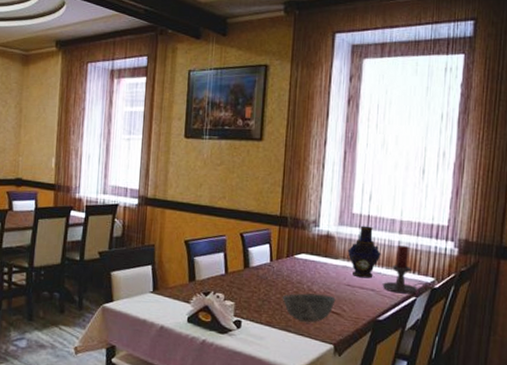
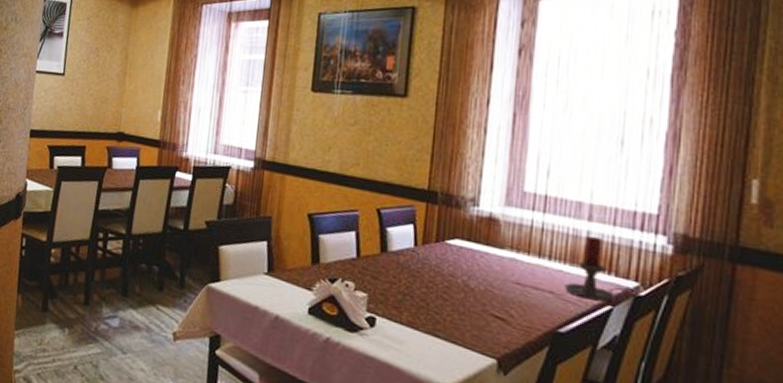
bowl: present [282,293,336,322] -> none [428,288,501,328]
vase: present [347,225,381,279] -> none [516,208,563,277]

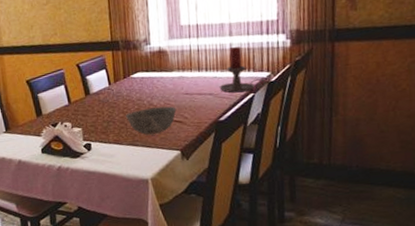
bowl: none [428,288,501,328] -> present [125,106,177,135]

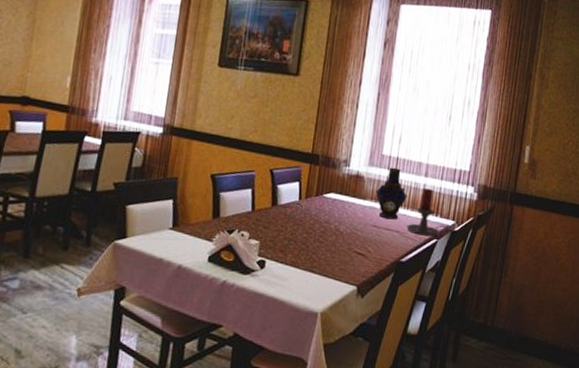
bowl: present [125,106,177,135] -> none [308,233,362,263]
vase: none [181,34,214,85] -> present [375,167,407,220]

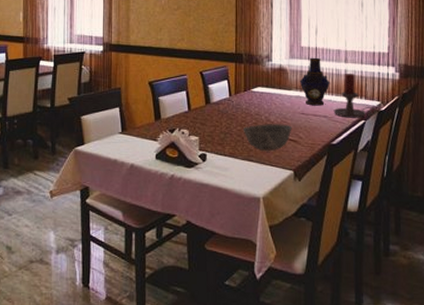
bowl: none [308,233,362,263] -> present [242,124,292,151]

